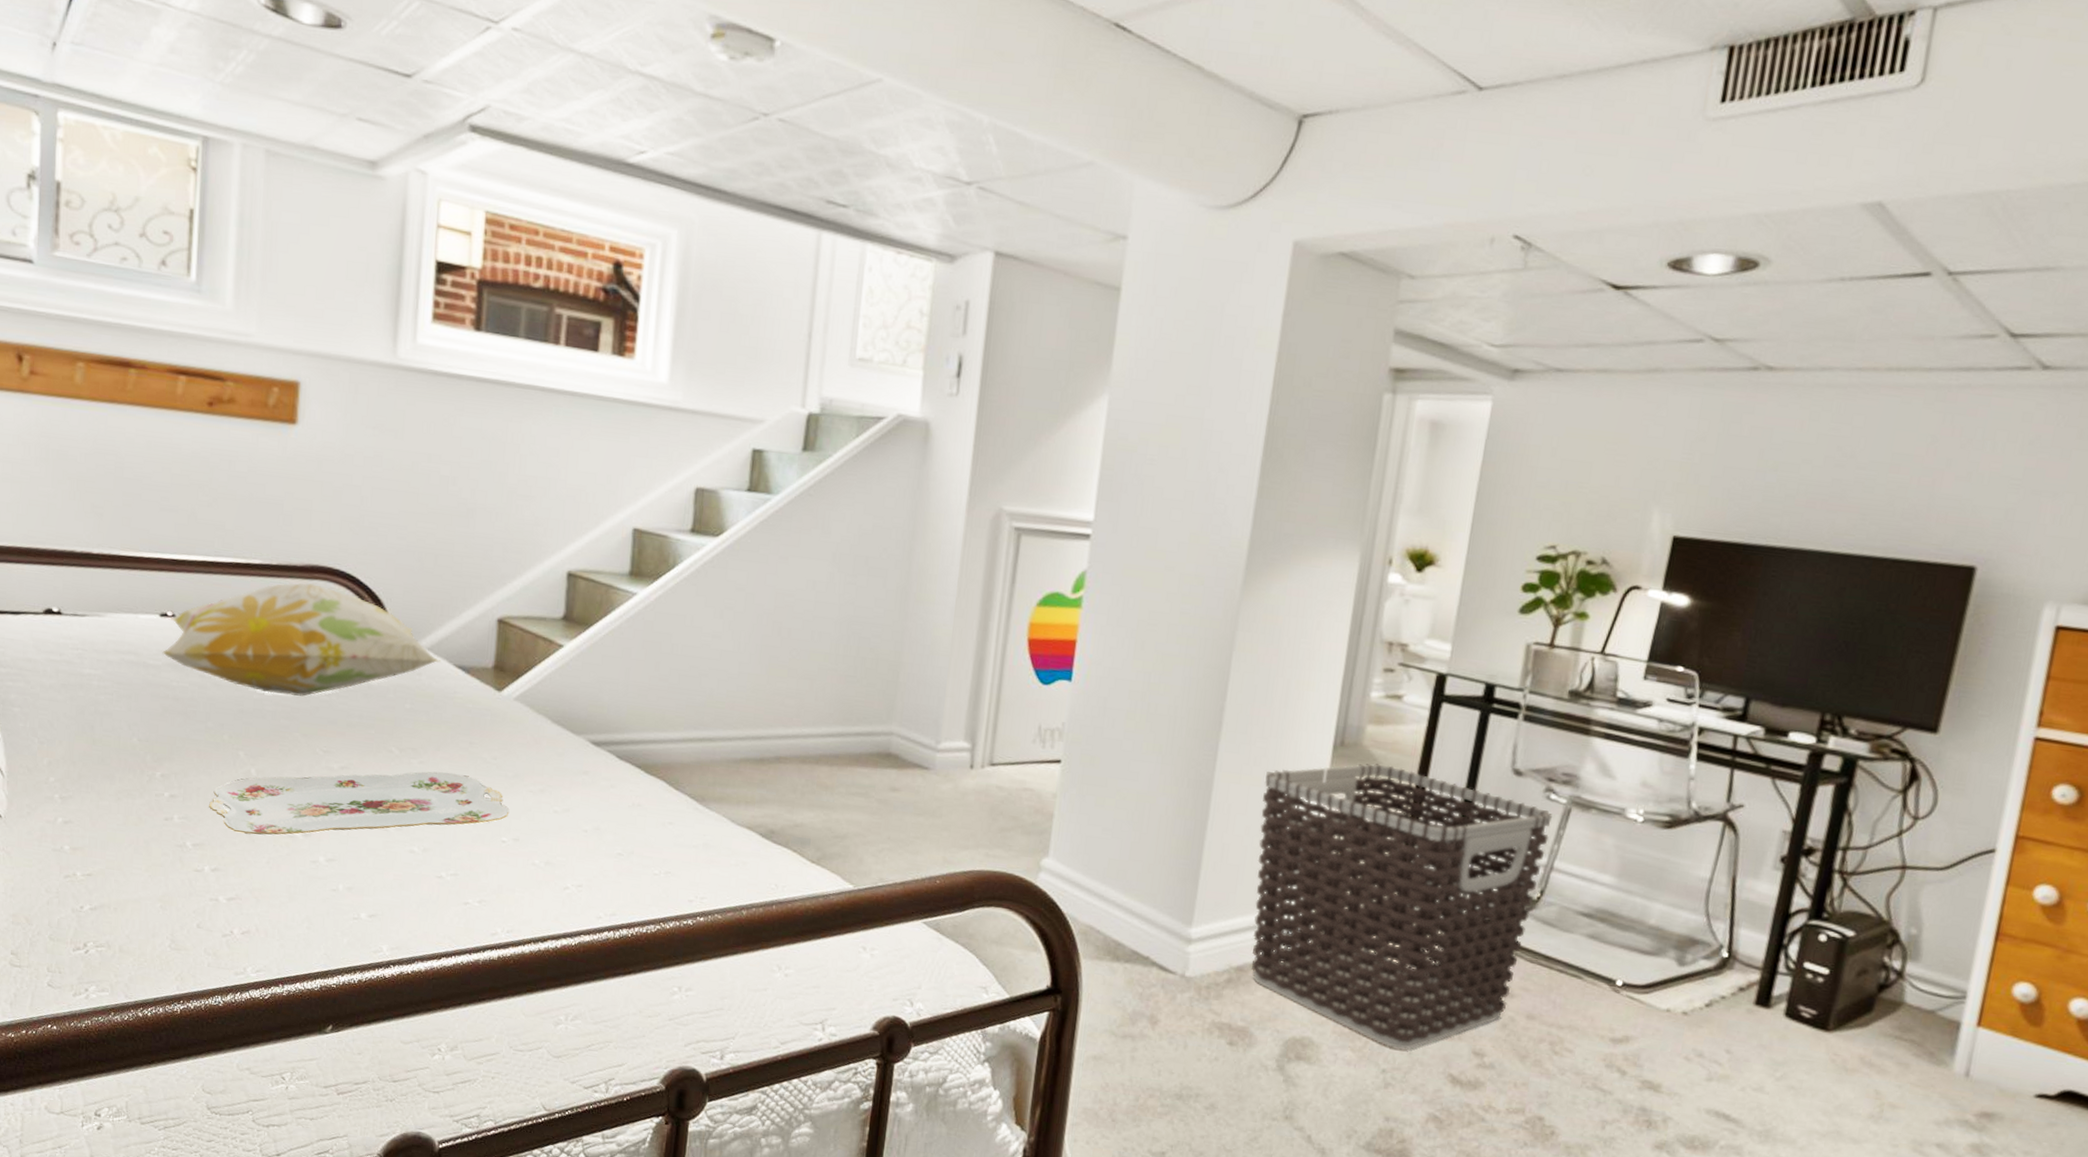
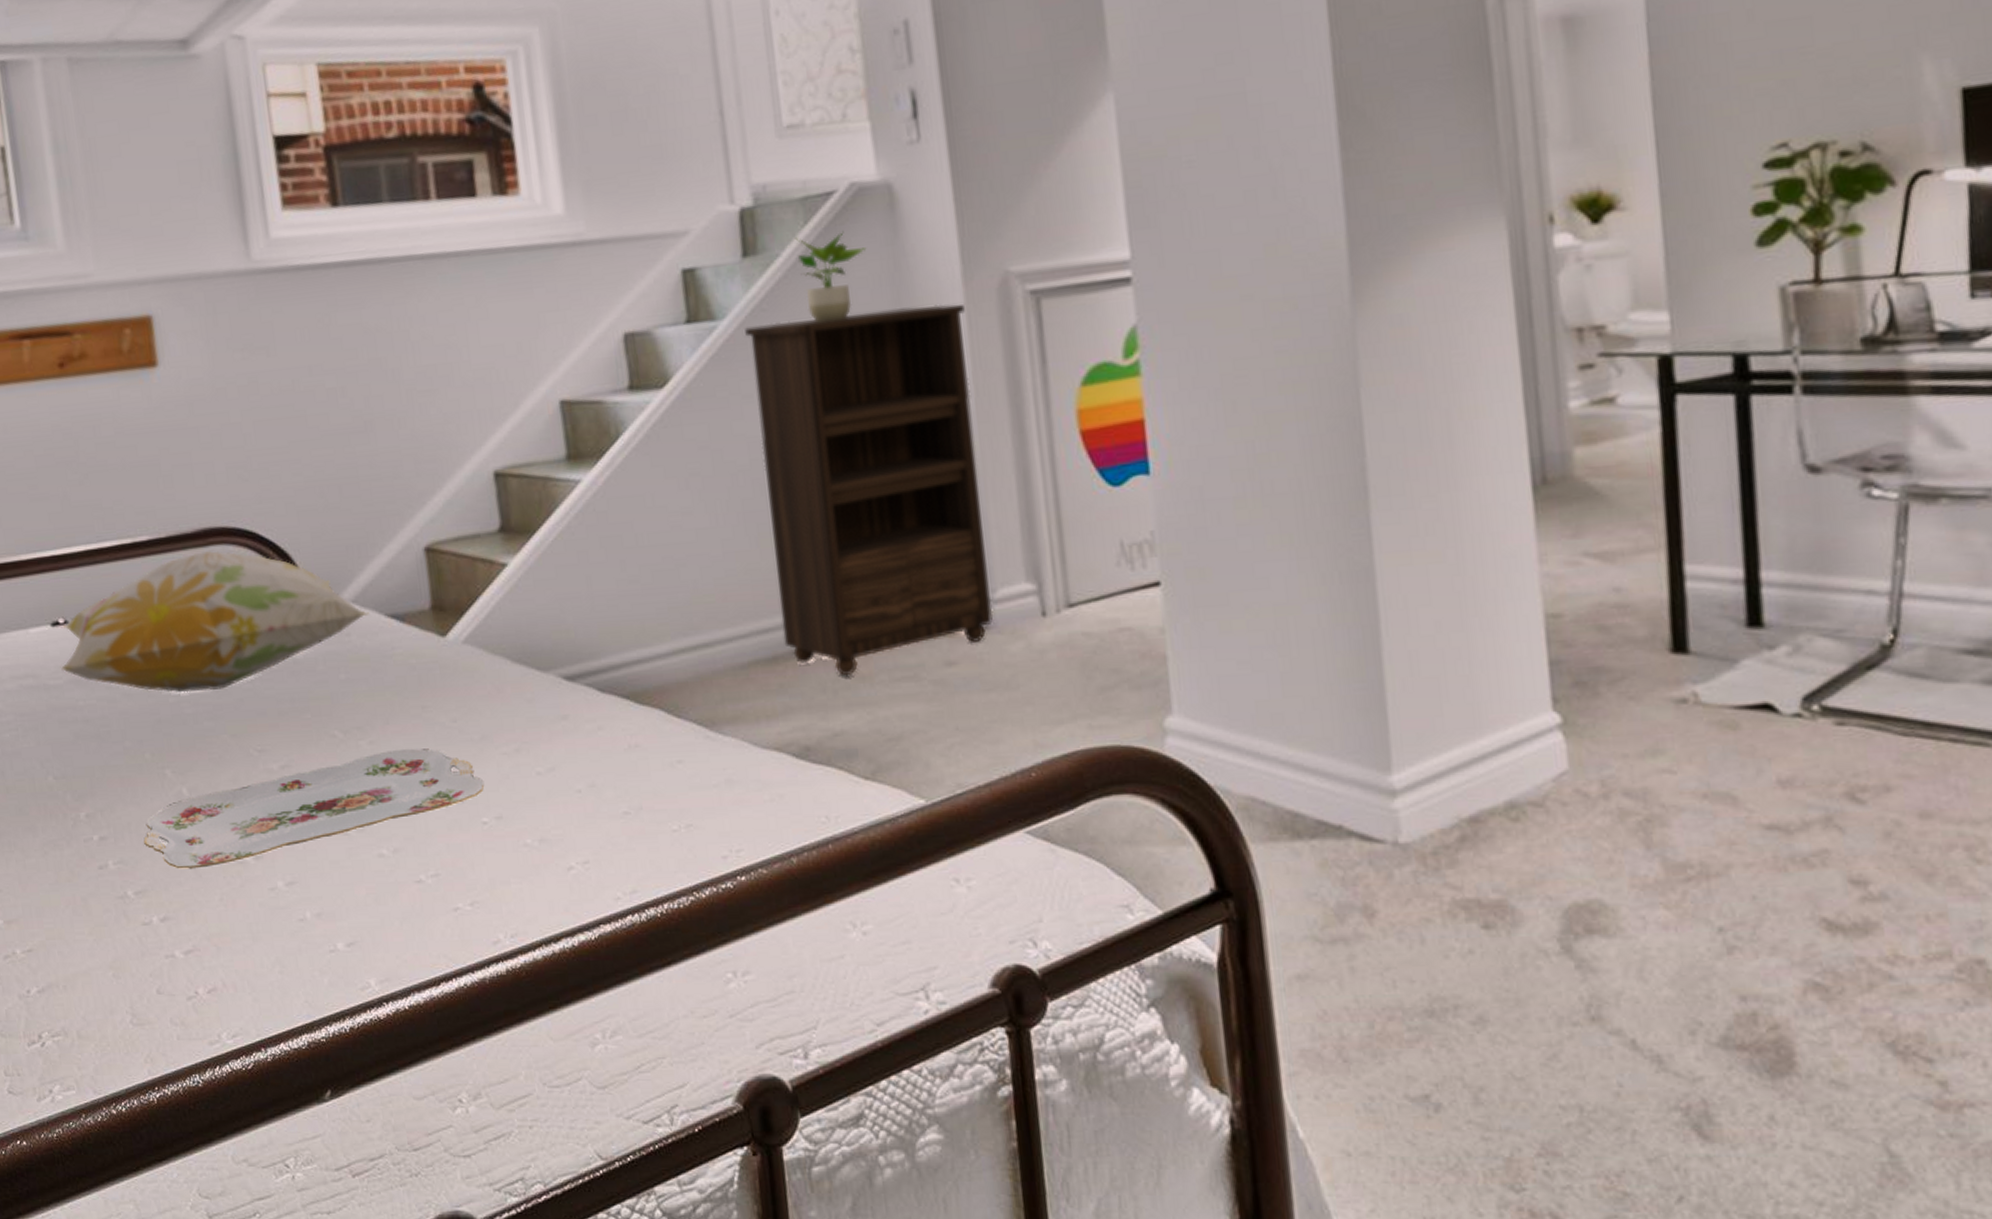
bookshelf: none [771,505,964,784] -> present [745,304,993,676]
potted plant: none [844,445,900,517] -> present [795,230,867,323]
clothes hamper: present [1251,764,1552,1050] -> none [1446,496,1886,895]

